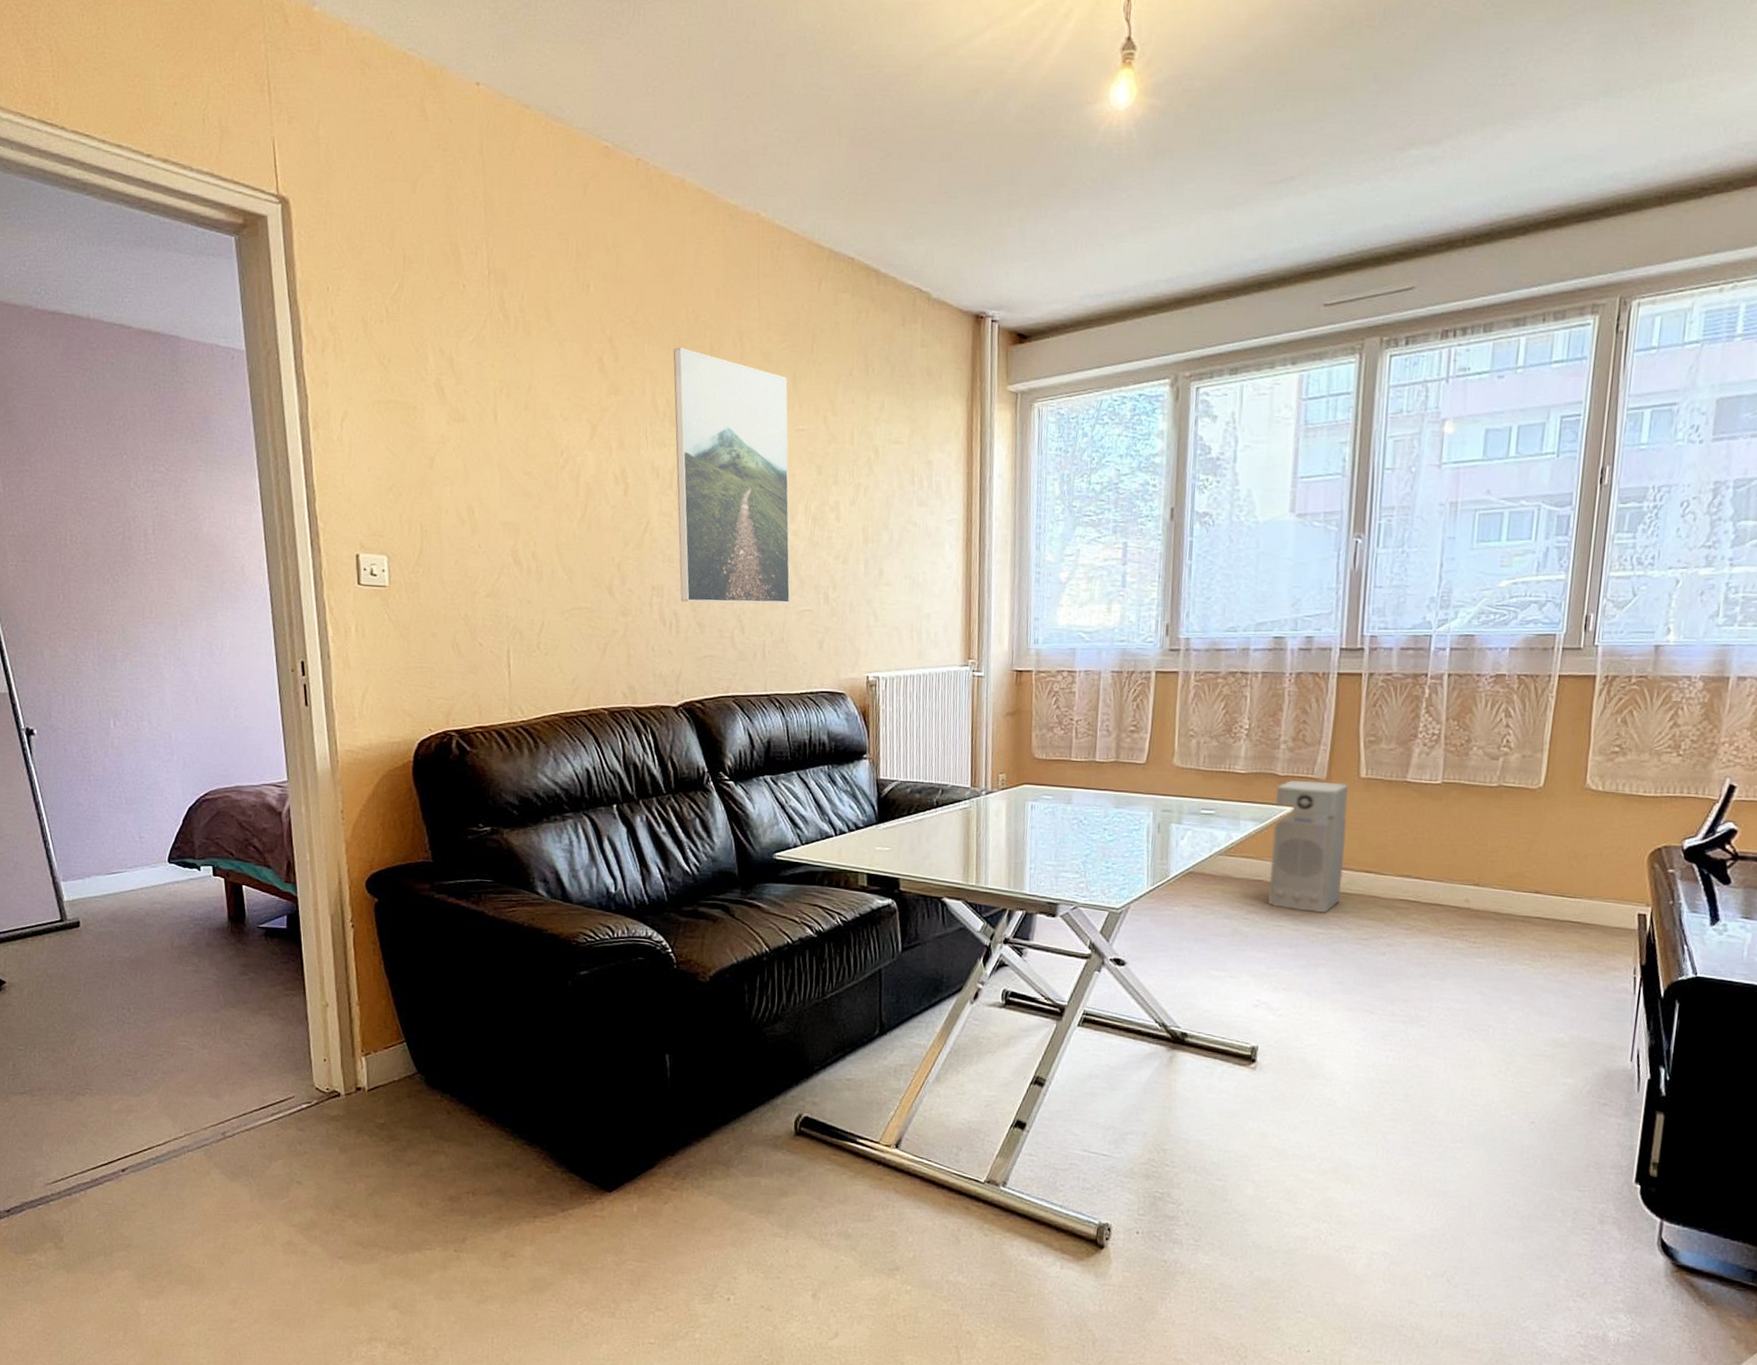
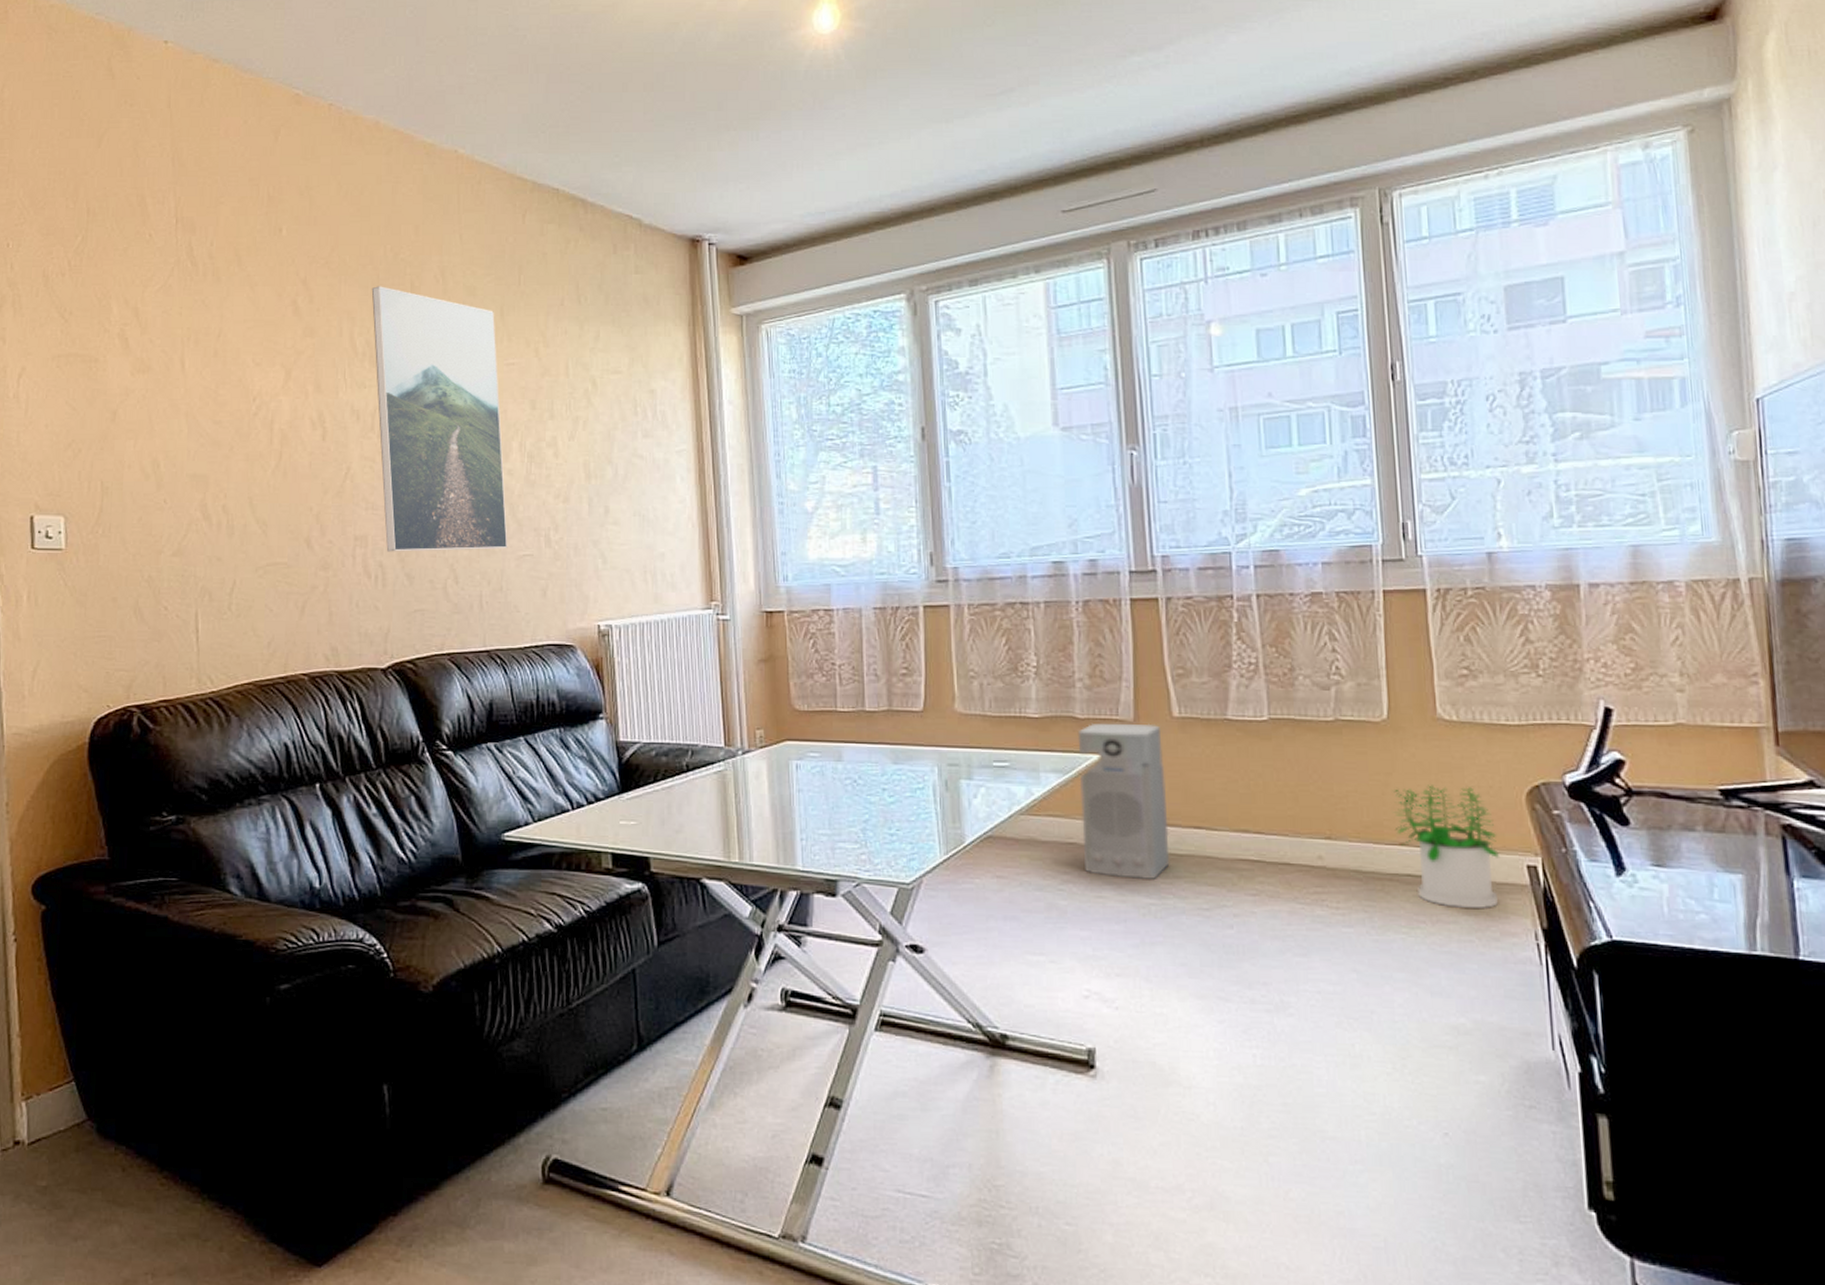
potted plant: none [1534,844,1617,947] -> present [1392,785,1499,908]

